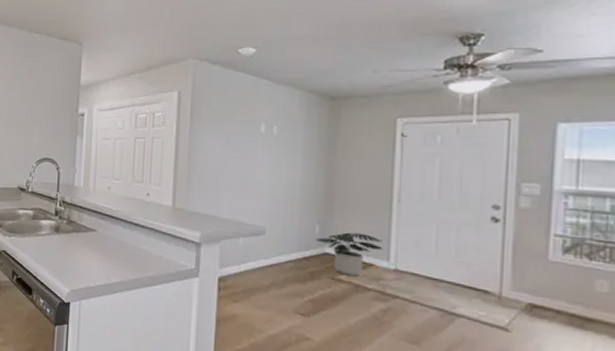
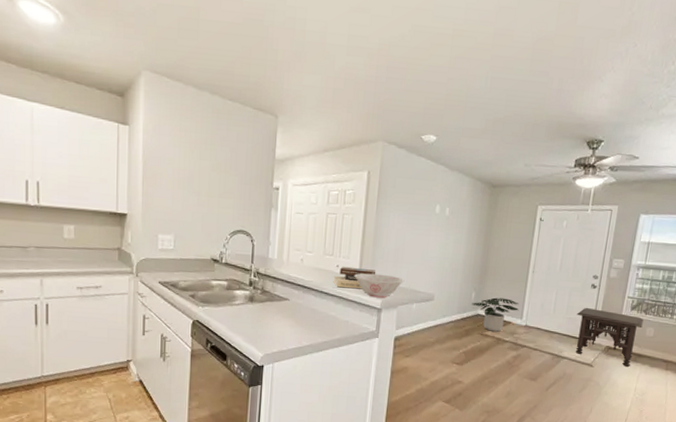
books: none [143,194,193,220] -> present [333,266,376,289]
bowl: none [167,202,227,231] -> present [354,273,405,298]
side table: none [472,247,588,335] -> present [575,307,644,367]

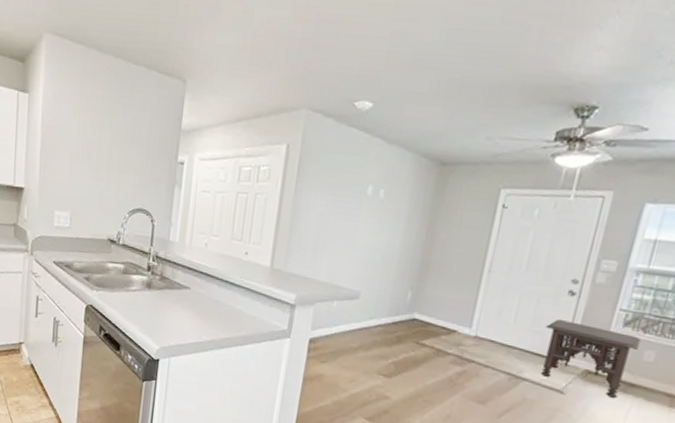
books: present [333,266,376,289] -> none [240,253,291,281]
bowl: present [354,273,405,298] -> none [265,262,325,293]
potted plant: present [472,297,519,332] -> none [406,299,468,342]

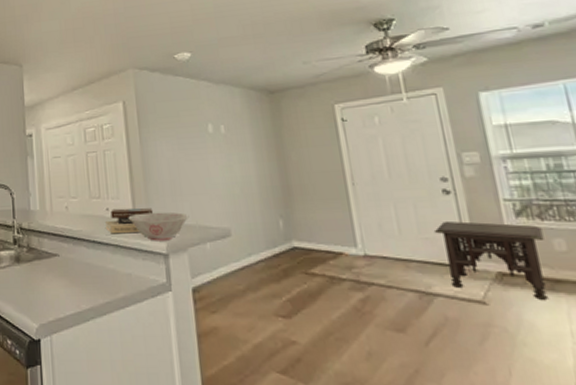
books: none [240,253,291,281] -> present [104,207,154,234]
bowl: none [265,262,325,293] -> present [128,212,190,241]

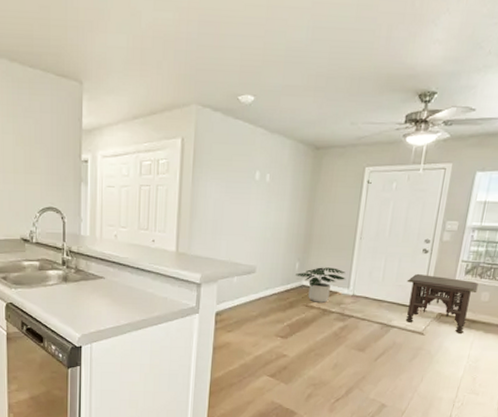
books: present [104,207,154,234] -> none [149,241,194,264]
bowl: present [128,212,190,241] -> none [171,247,224,273]
potted plant: none [282,222,350,268] -> present [295,267,346,303]

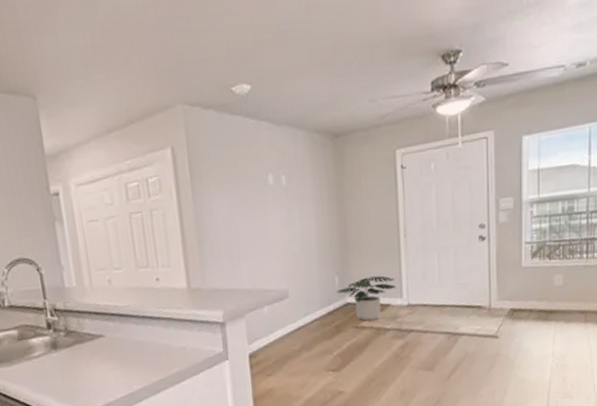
side table: present [405,273,479,333] -> none [467,264,548,329]

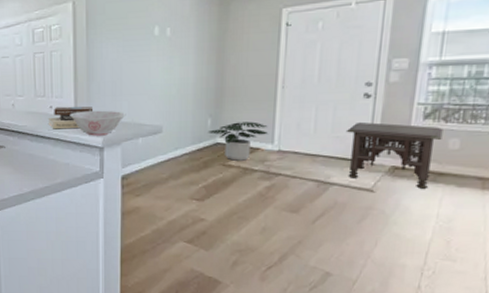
books: none [154,274,209,307] -> present [47,106,94,130]
bowl: none [181,277,247,311] -> present [70,110,126,136]
side table: none [467,264,548,329] -> present [345,121,443,189]

